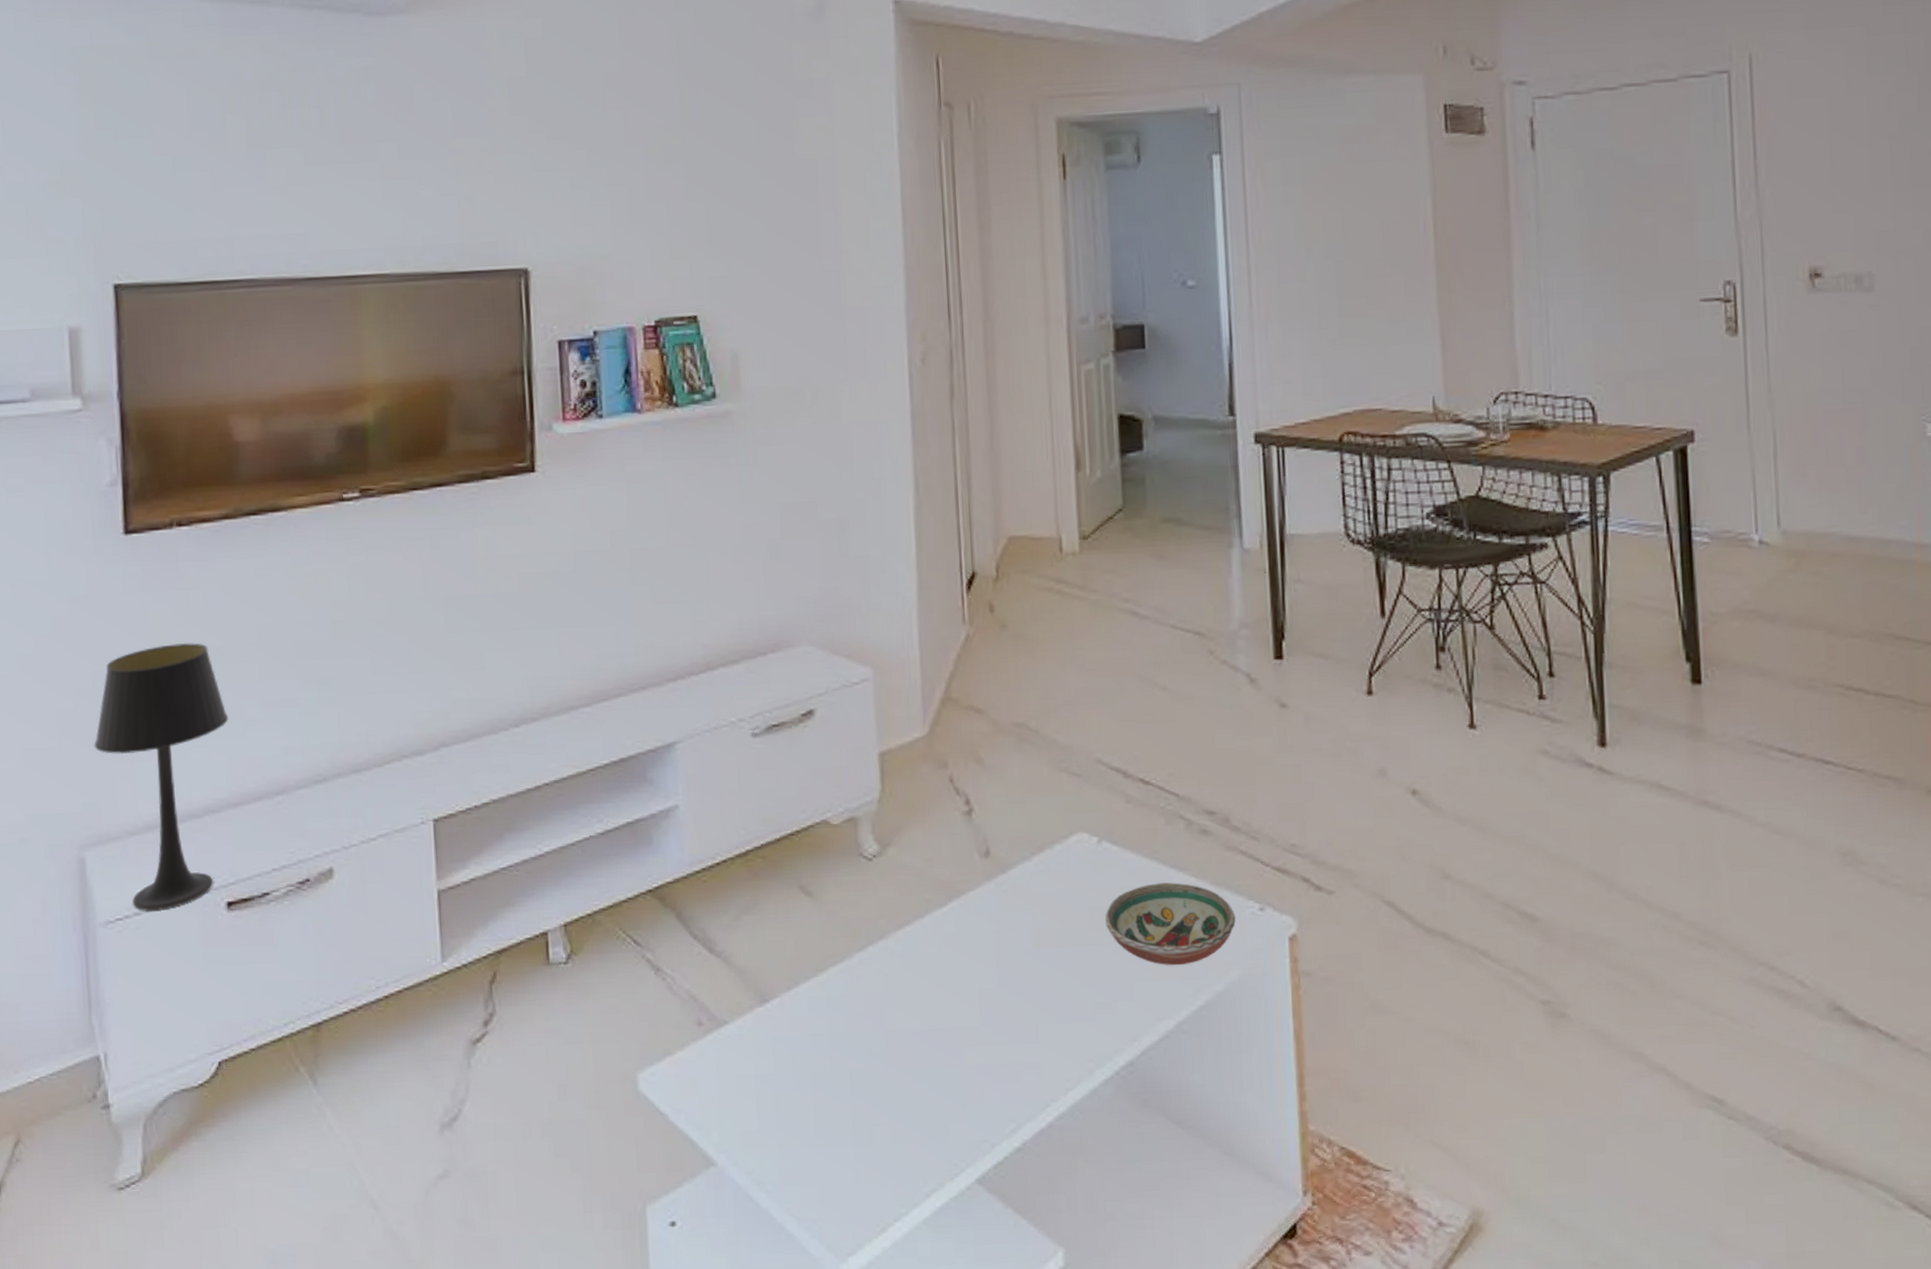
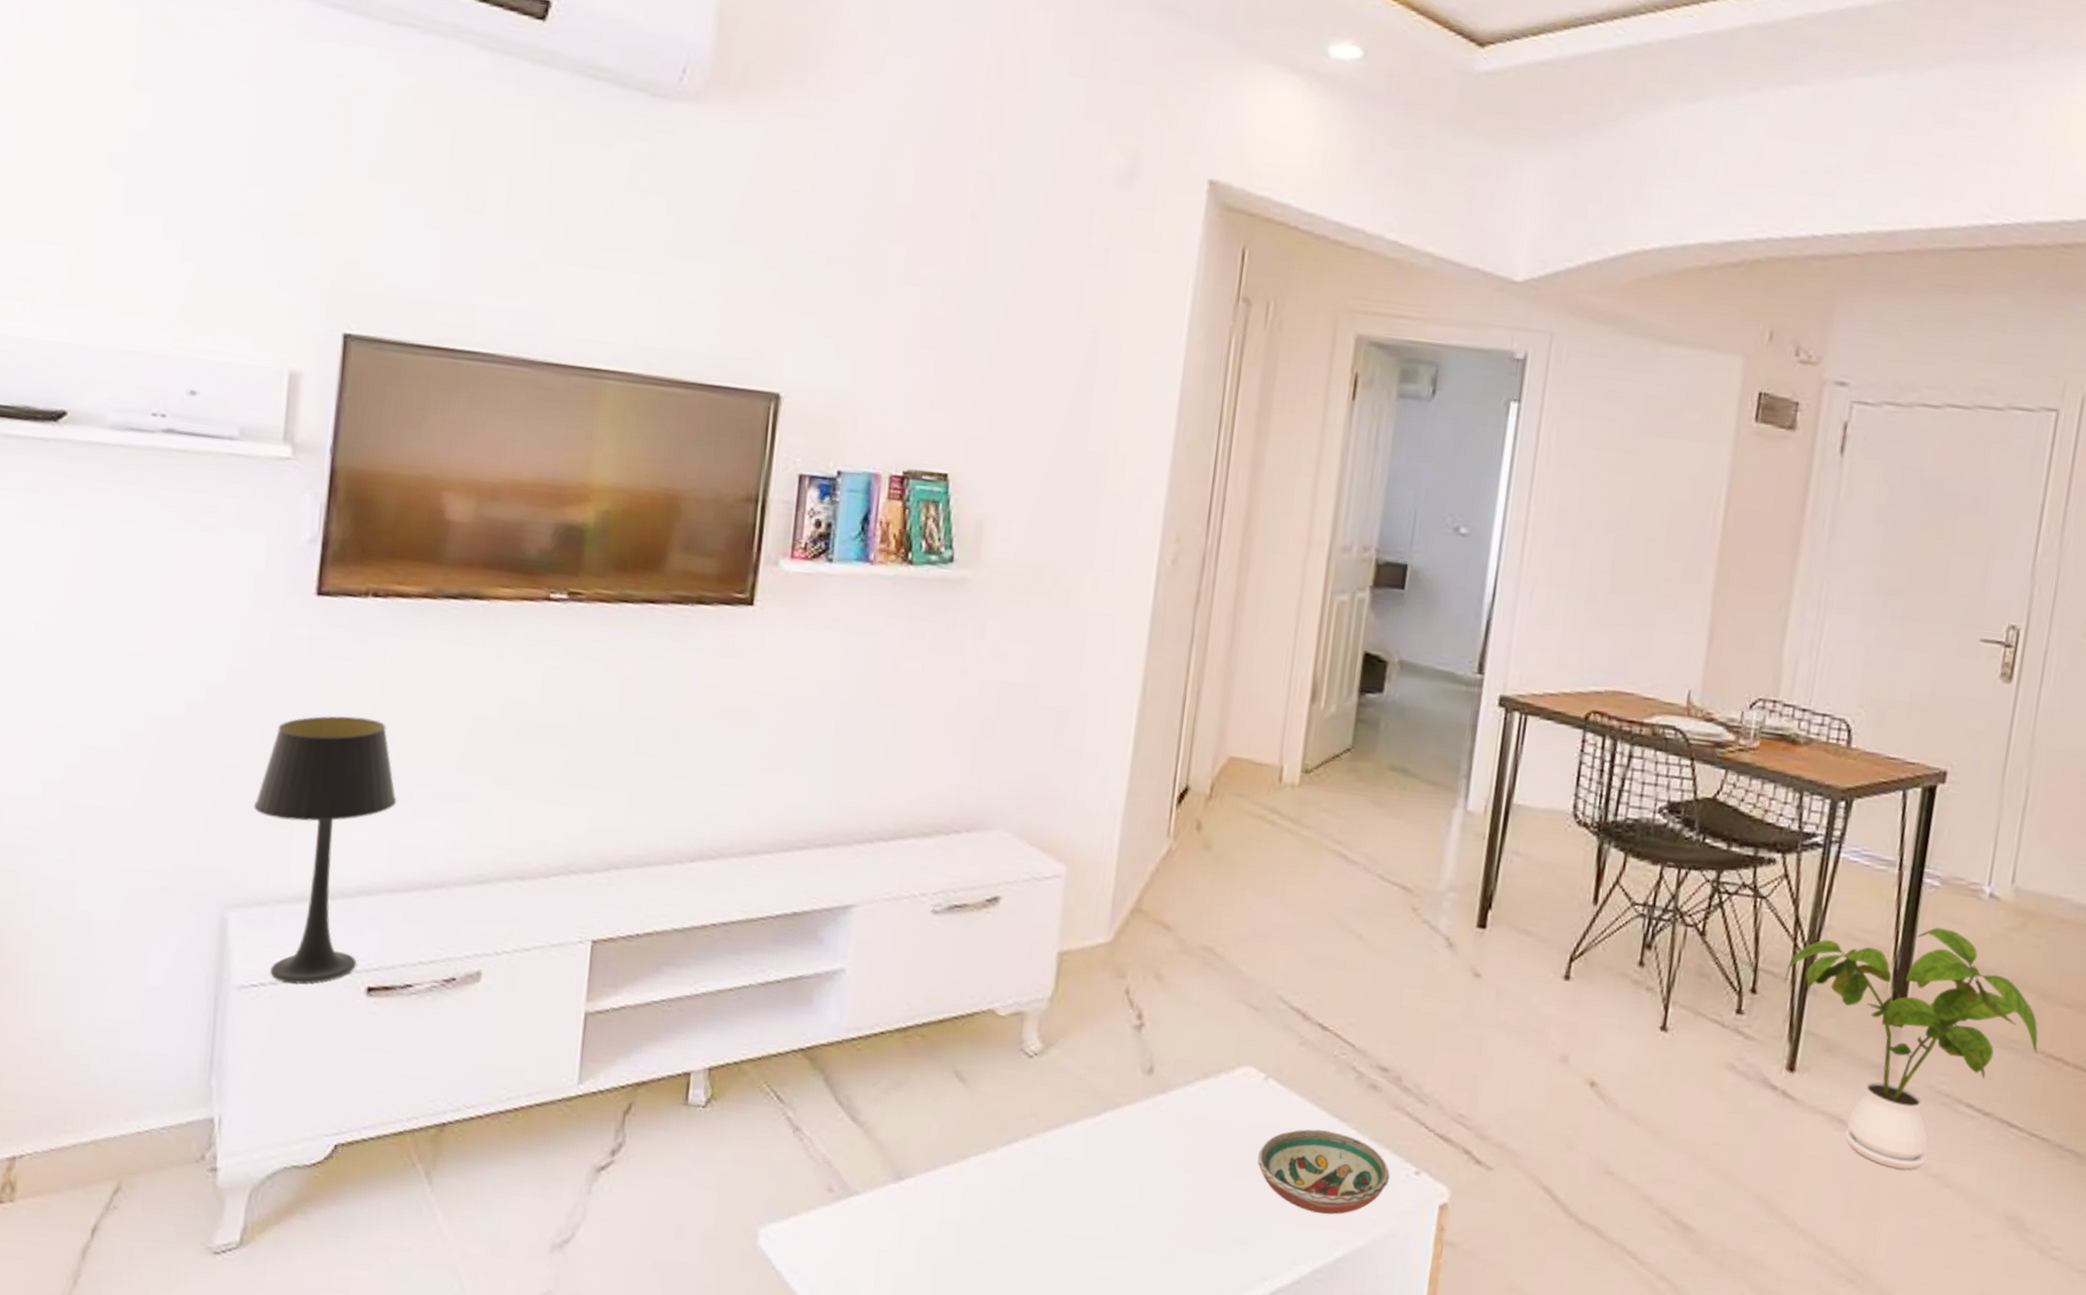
house plant: none [1578,582,1837,824] -> present [1784,927,2038,1170]

